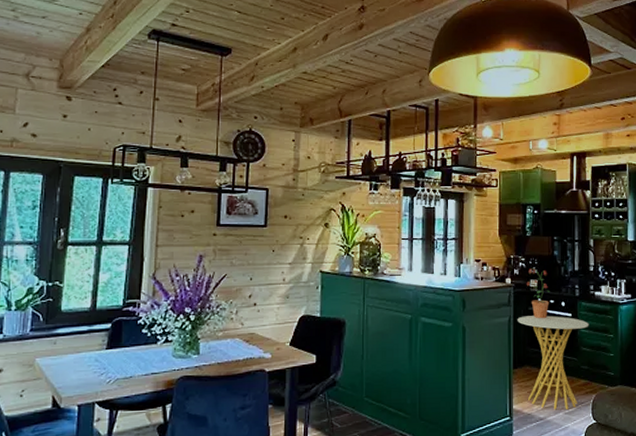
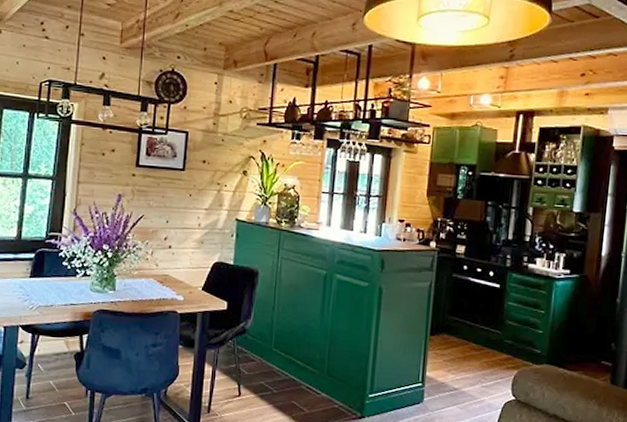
side table: present [517,315,589,410] -> none [439,282,518,383]
potted plant: present [526,268,550,319] -> none [452,233,477,288]

